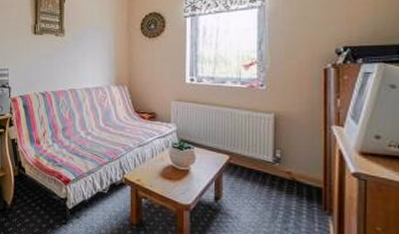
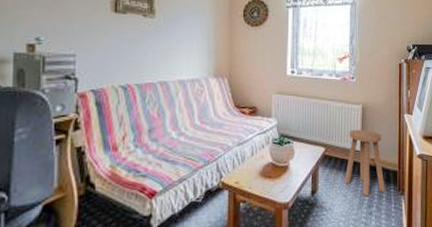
stool: none [252,139,305,211] -> present [344,129,385,197]

